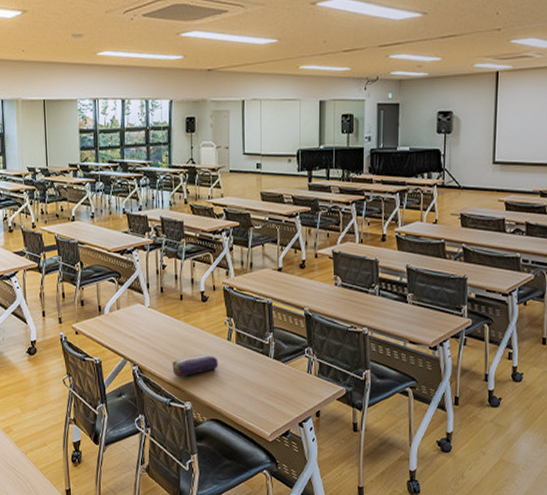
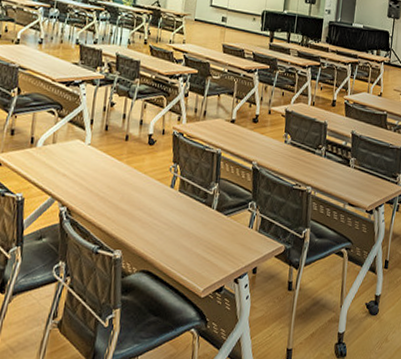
pencil case: present [172,355,218,376] -> none [105,200,158,222]

